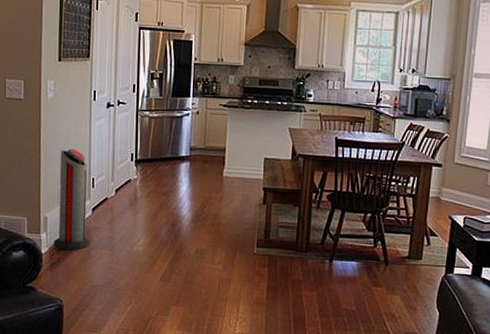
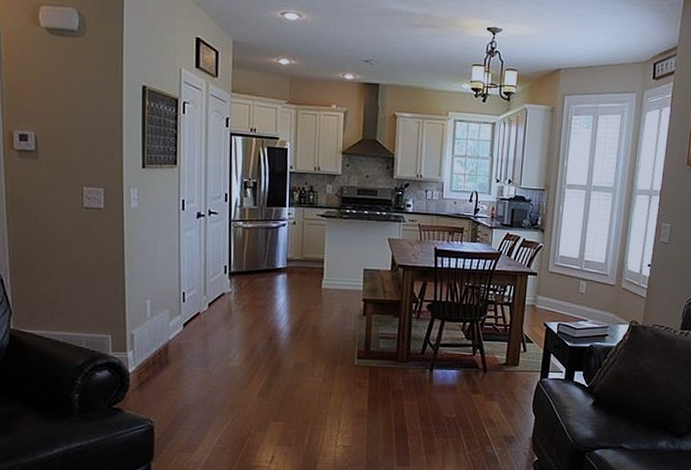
air purifier: present [53,148,90,250] -> none [141,261,182,368]

